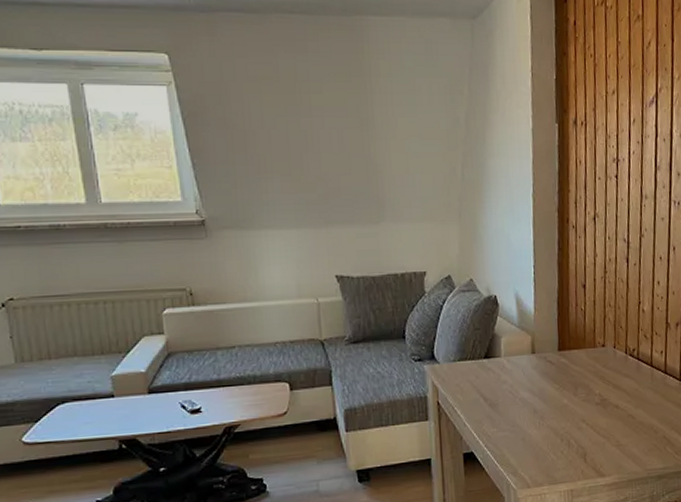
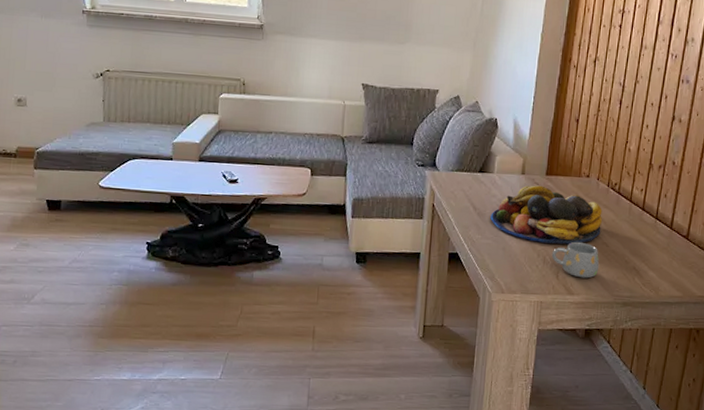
fruit bowl: none [504,363,625,427] -> present [490,185,603,245]
mug: none [575,418,628,457] -> present [551,241,600,279]

